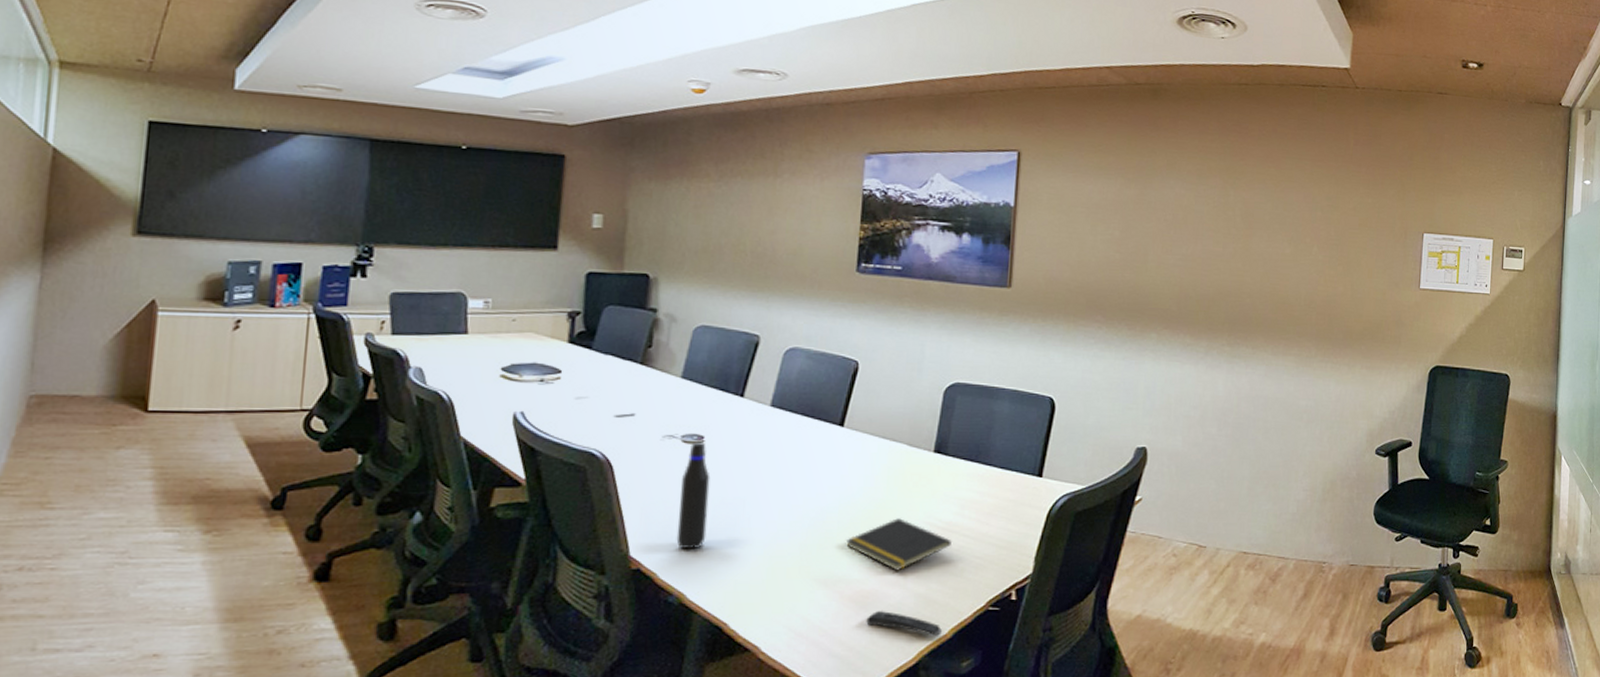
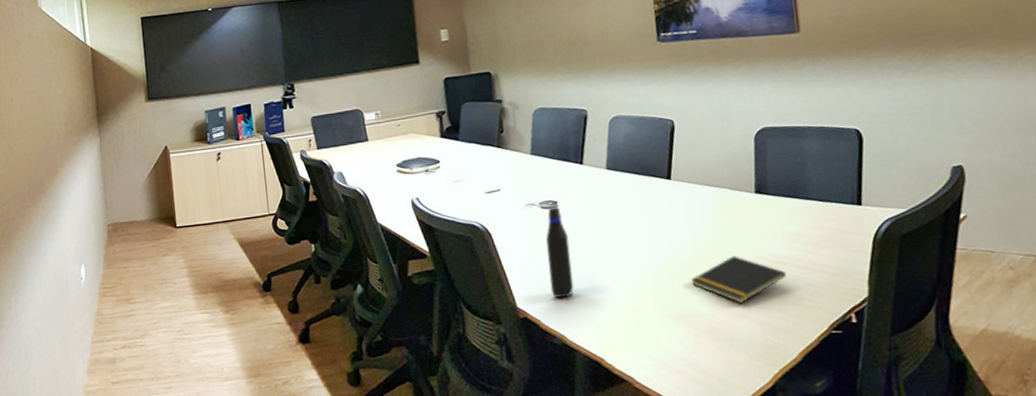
remote control: present [866,611,943,636] -> none [721,340,793,360]

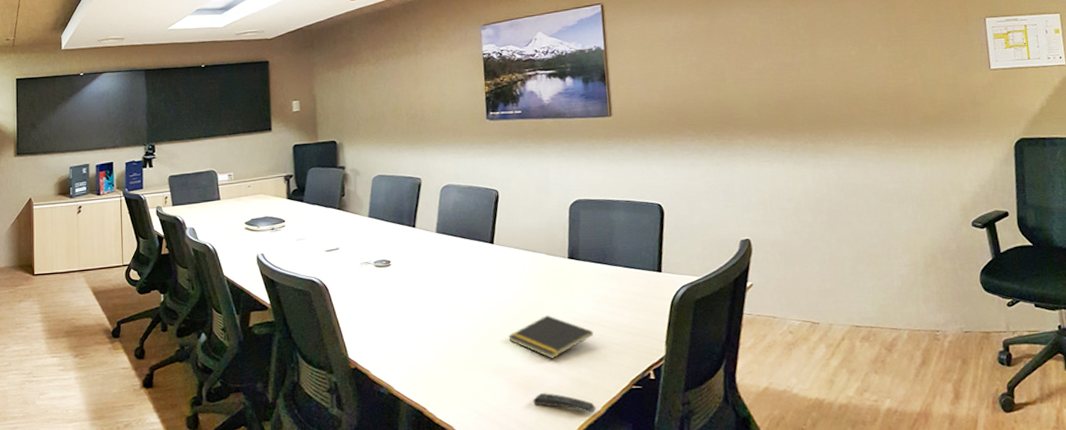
water bottle: present [546,206,574,299] -> none [378,265,402,351]
remote control: none [721,340,793,360] -> present [533,393,597,412]

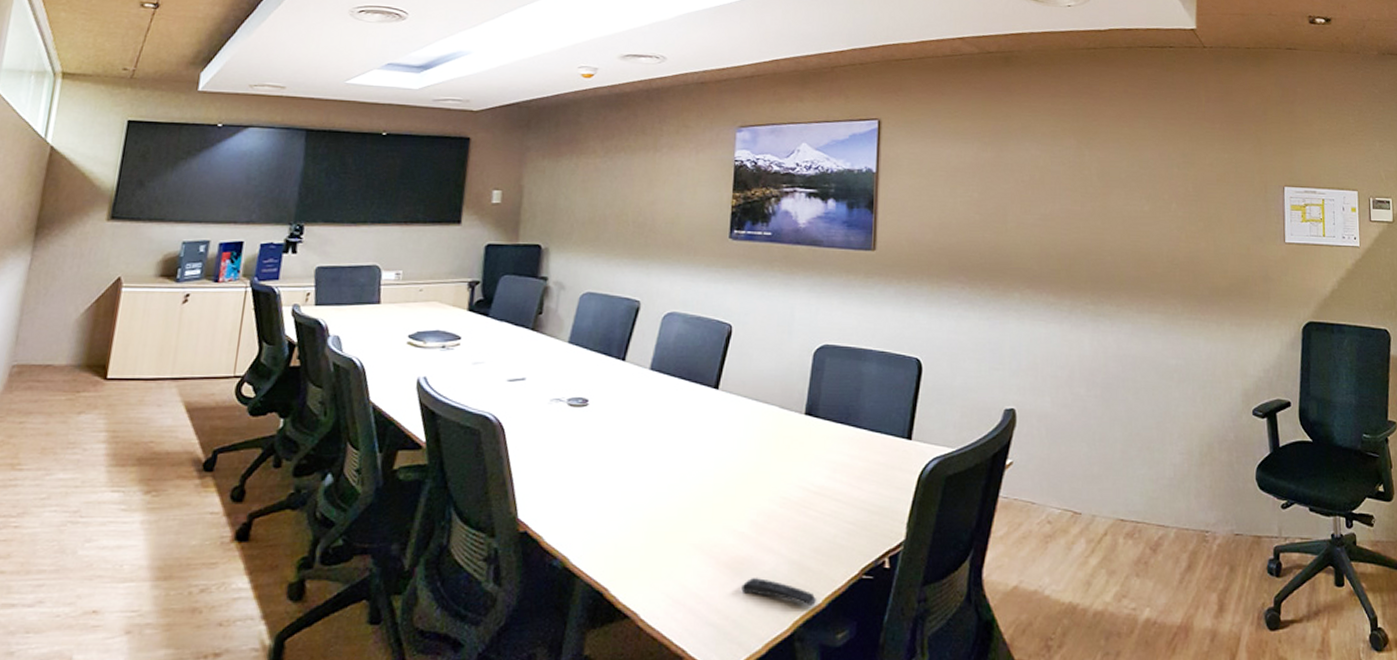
notepad: present [508,315,594,359] -> none [722,482,825,536]

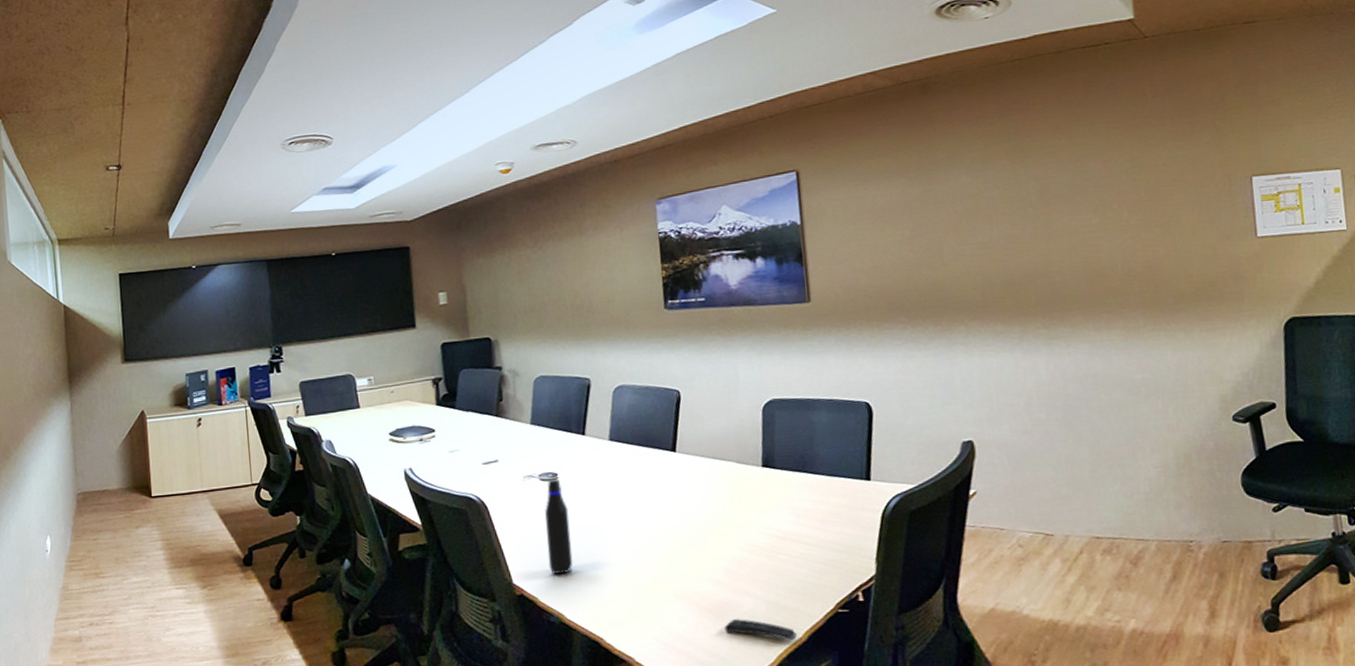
water bottle: none [561,405,594,513] -> present [545,478,573,575]

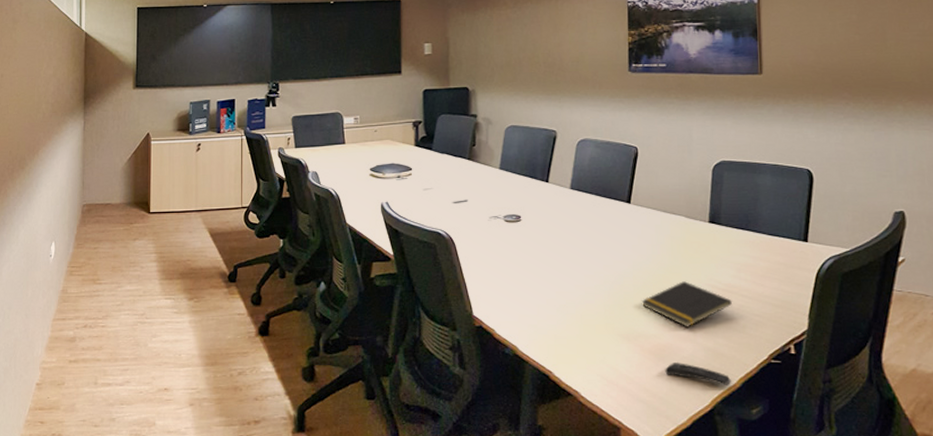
water bottle: present [545,478,573,575] -> none [507,220,530,310]
notepad: none [695,531,794,581] -> present [642,281,733,327]

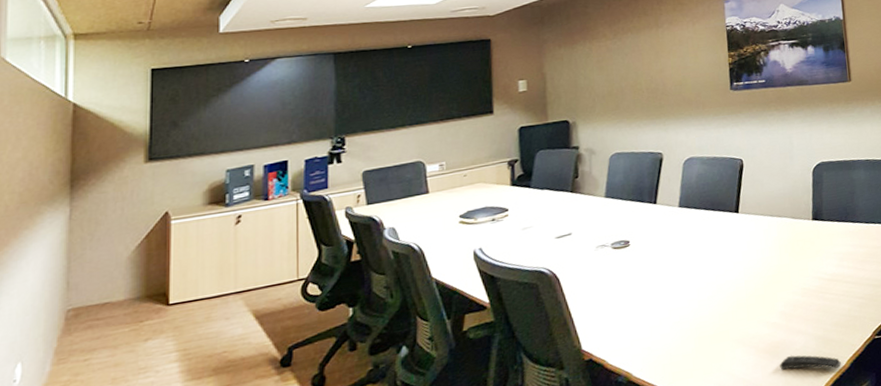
notepad: present [642,281,733,327] -> none [754,278,838,321]

